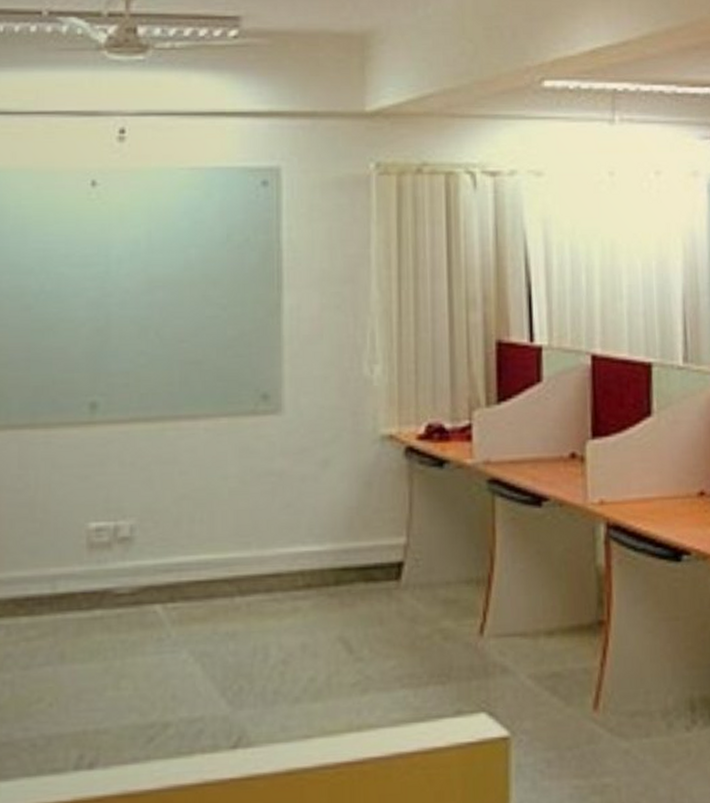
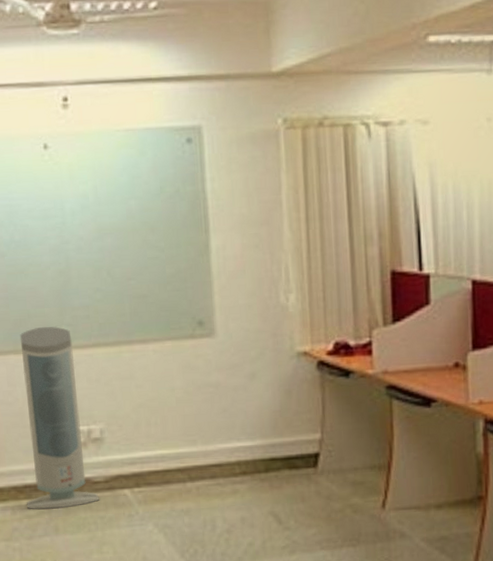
air purifier: none [25,395,122,630] -> present [19,326,99,510]

